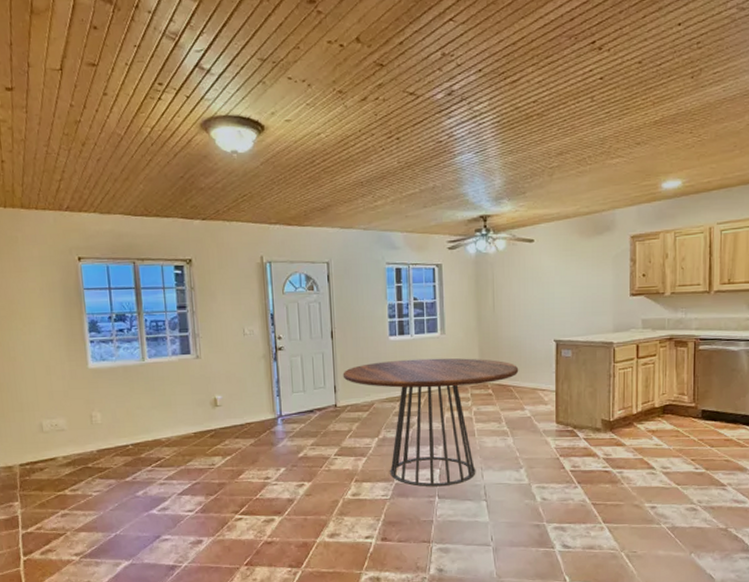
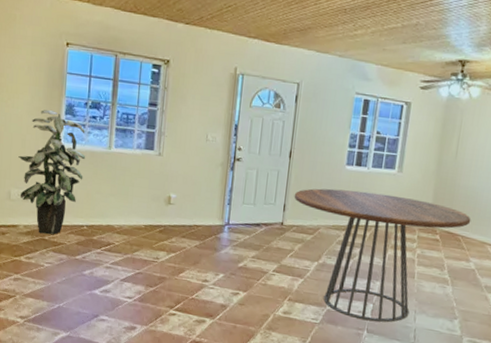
indoor plant: none [45,331,120,462] -> present [18,110,86,235]

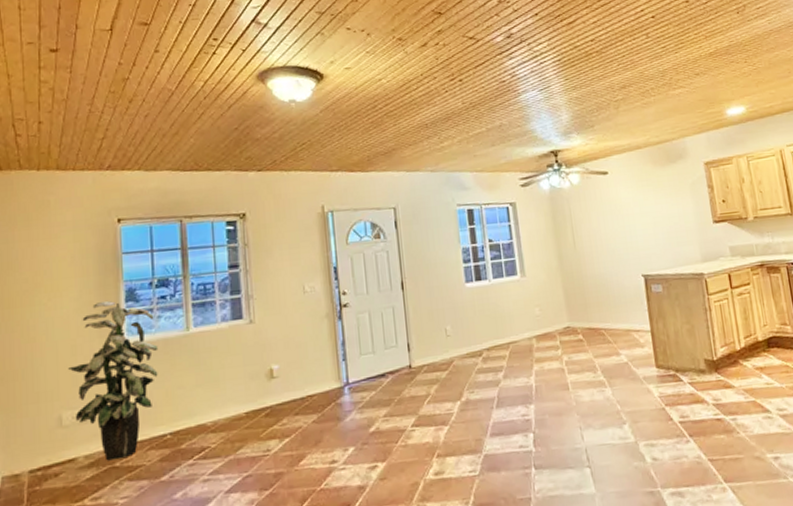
dining table: present [294,188,471,322] -> none [416,301,609,456]

